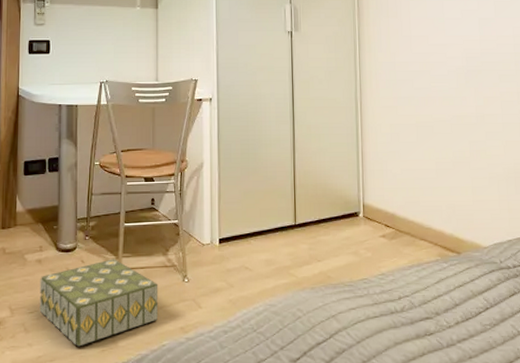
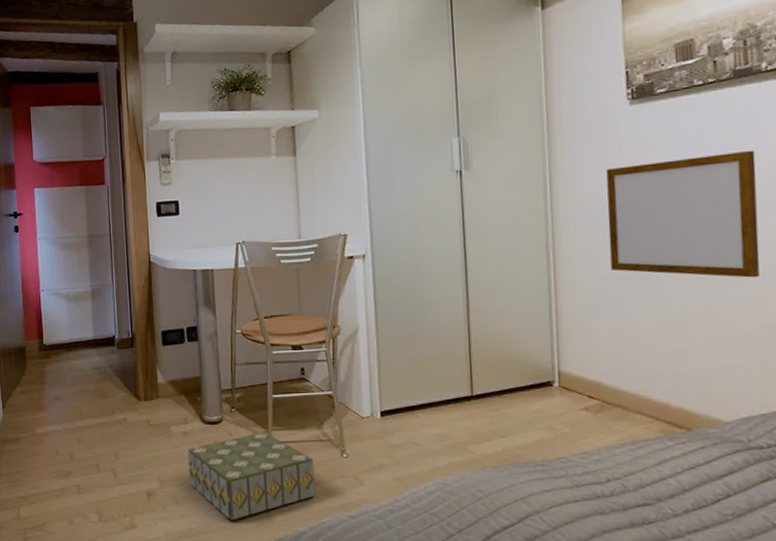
writing board: none [400,32,506,131] -> present [606,150,760,278]

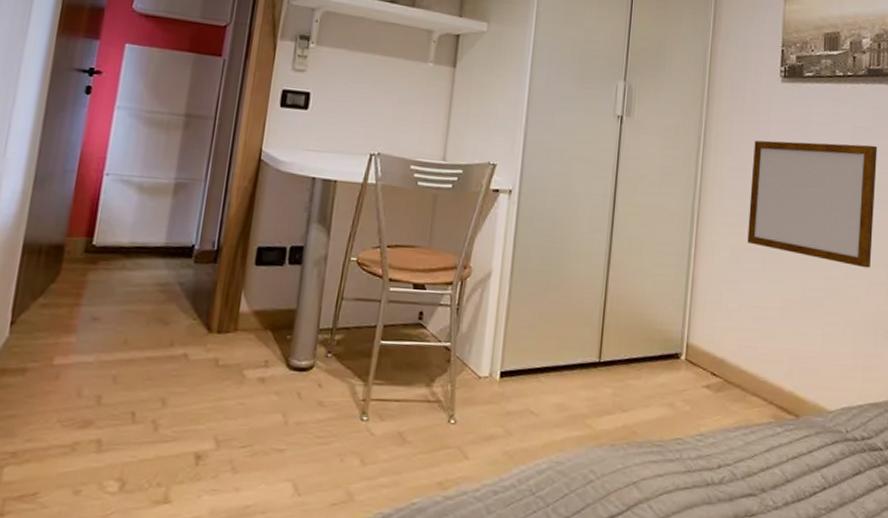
storage box: present [187,432,316,521] -> none [255,385,416,497]

